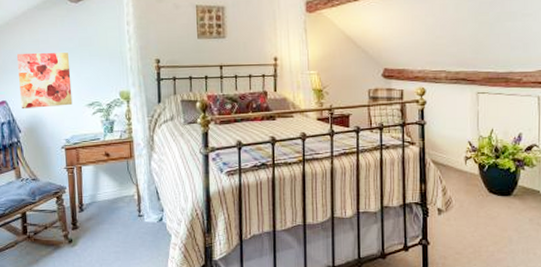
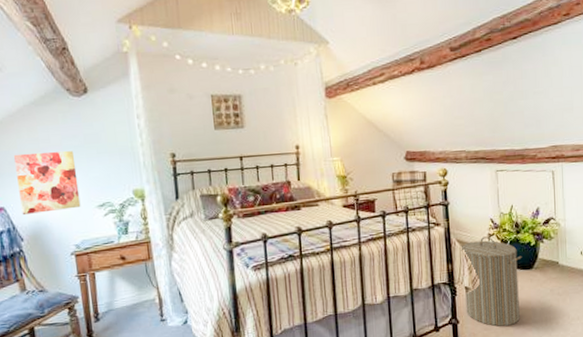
laundry hamper: none [435,159,500,252] -> present [460,236,522,327]

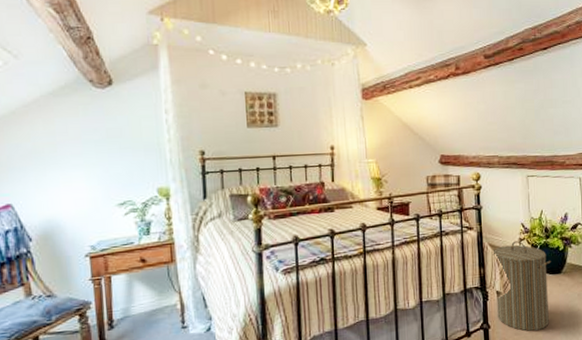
wall art: present [14,151,81,216] -> none [27,145,99,214]

